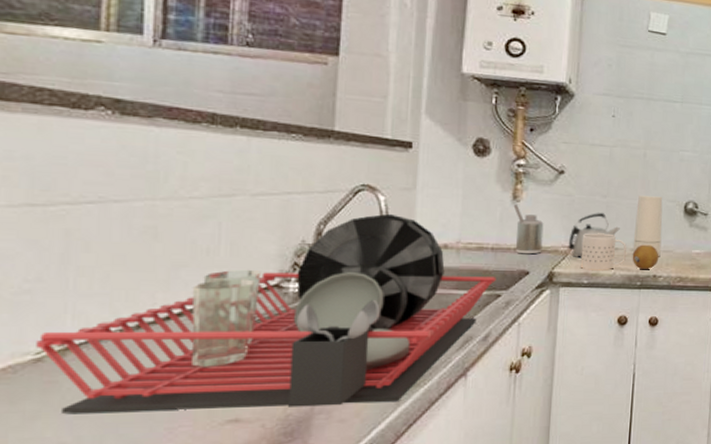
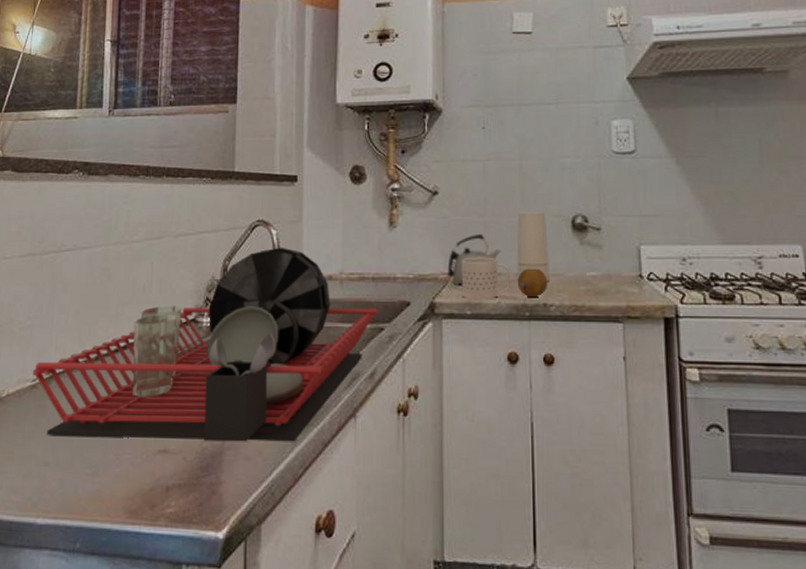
soap dispenser: present [513,203,544,255] -> none [390,230,422,284]

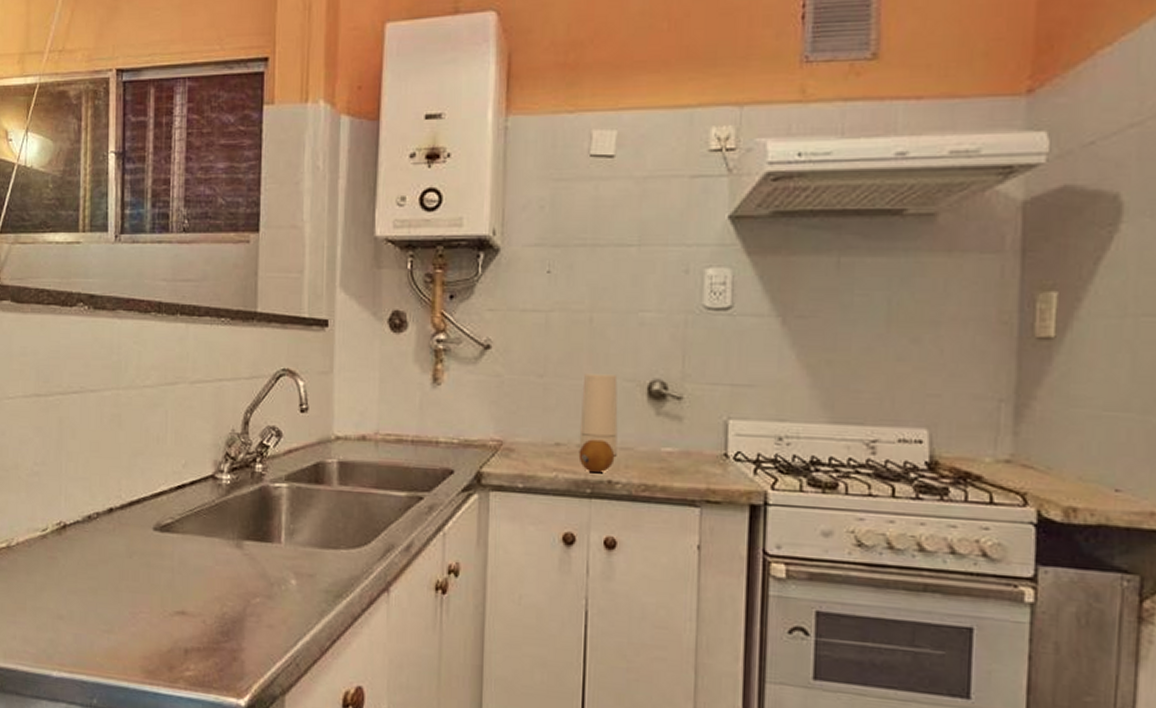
dish rack: present [33,247,378,442] -> none [43,400,417,612]
kettle: present [447,235,501,285] -> none [498,397,562,454]
mug: present [461,257,510,301] -> none [513,423,571,473]

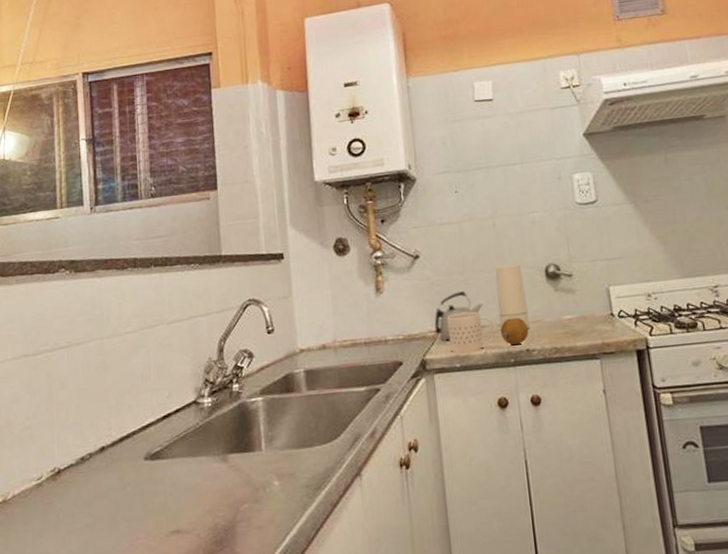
kettle: none [498,397,562,454] -> present [434,291,483,341]
mug: none [513,423,571,473] -> present [446,311,494,354]

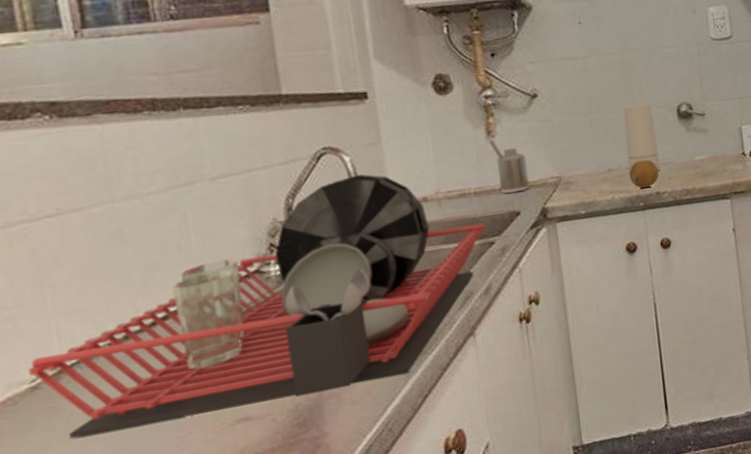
dish rack: none [37,322,373,531] -> present [29,174,486,438]
soap dispenser: none [377,295,411,345] -> present [489,139,530,194]
kettle: present [434,291,483,341] -> none [556,133,610,187]
mug: present [446,311,494,354] -> none [570,154,623,200]

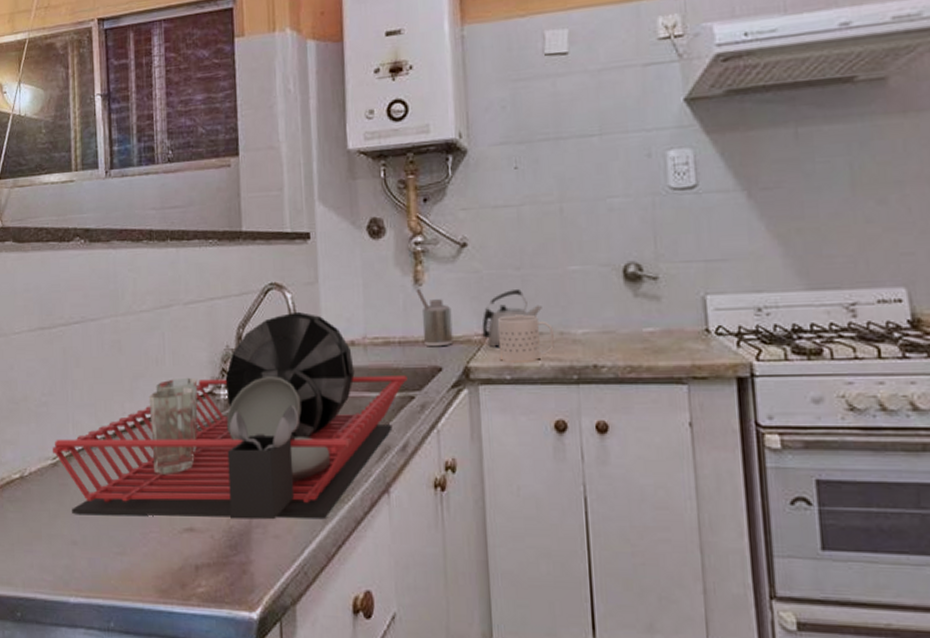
kettle: none [556,133,610,187] -> present [482,290,542,347]
mug: none [570,154,623,200] -> present [497,314,554,364]
canister: present [624,103,660,173] -> none [560,261,600,341]
fruit: present [628,159,660,189] -> none [562,325,598,359]

